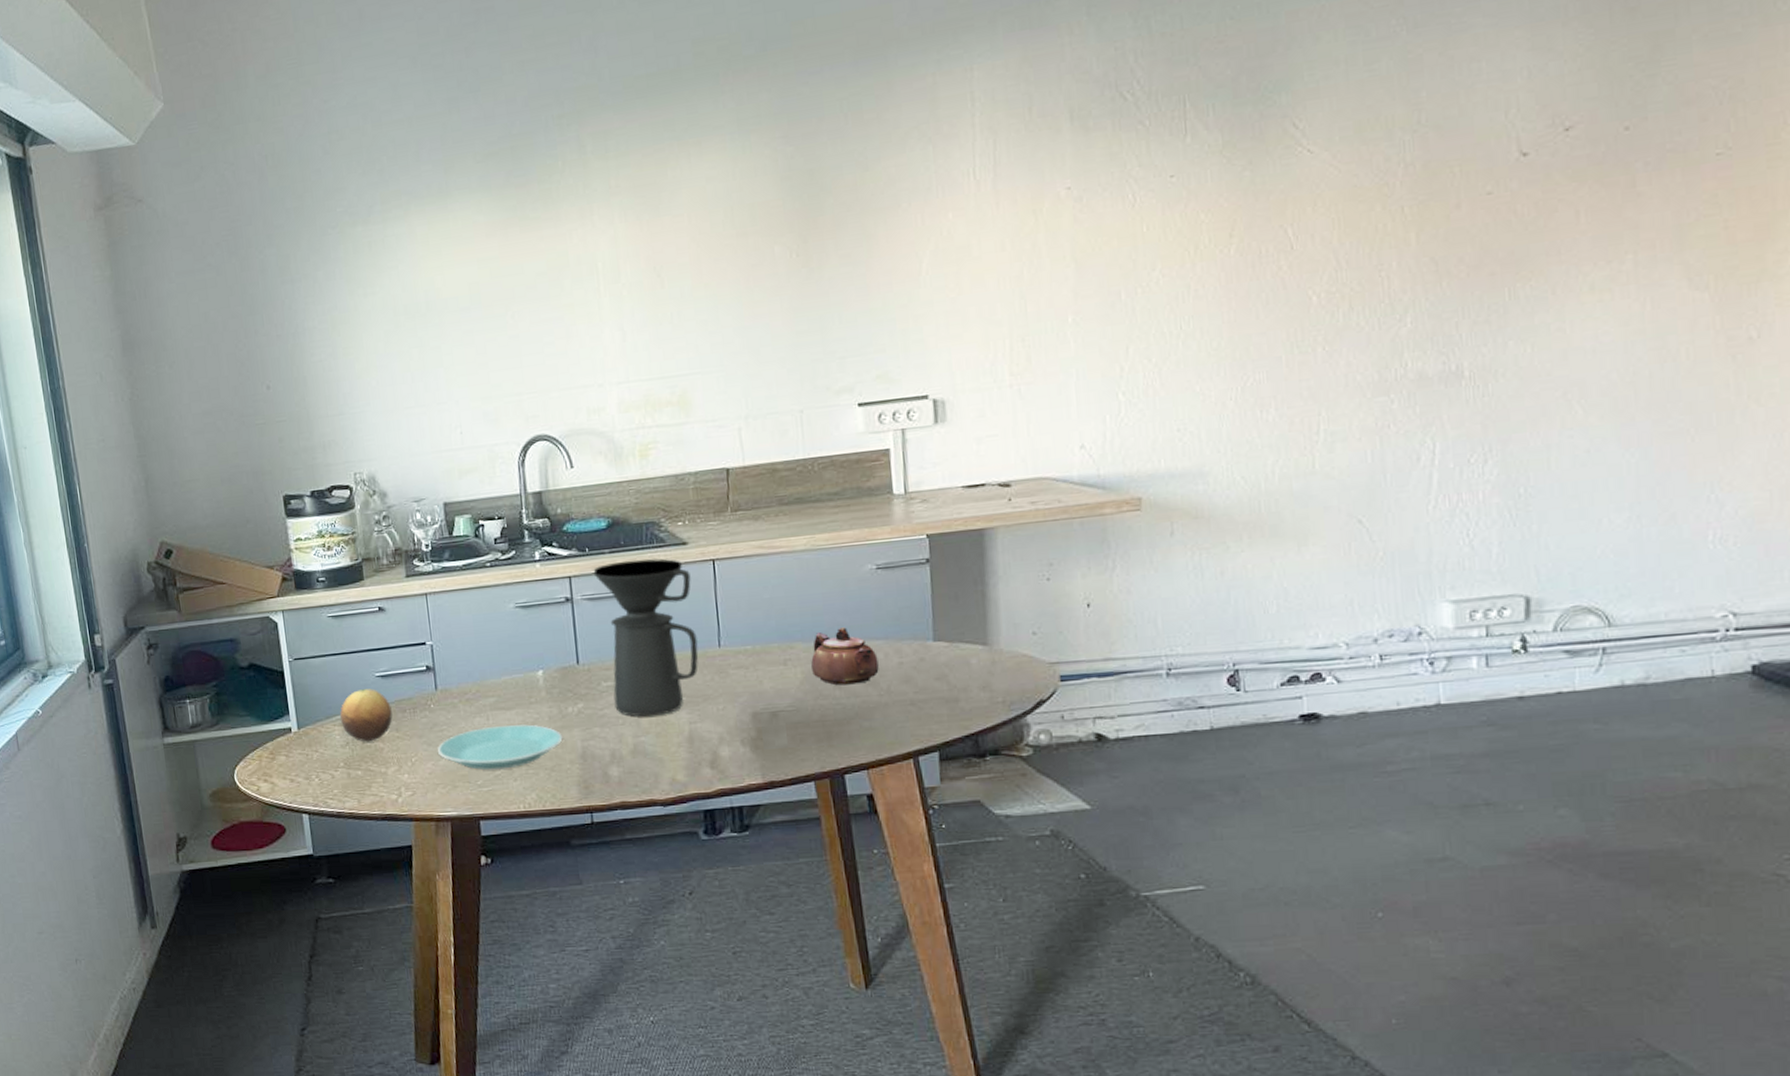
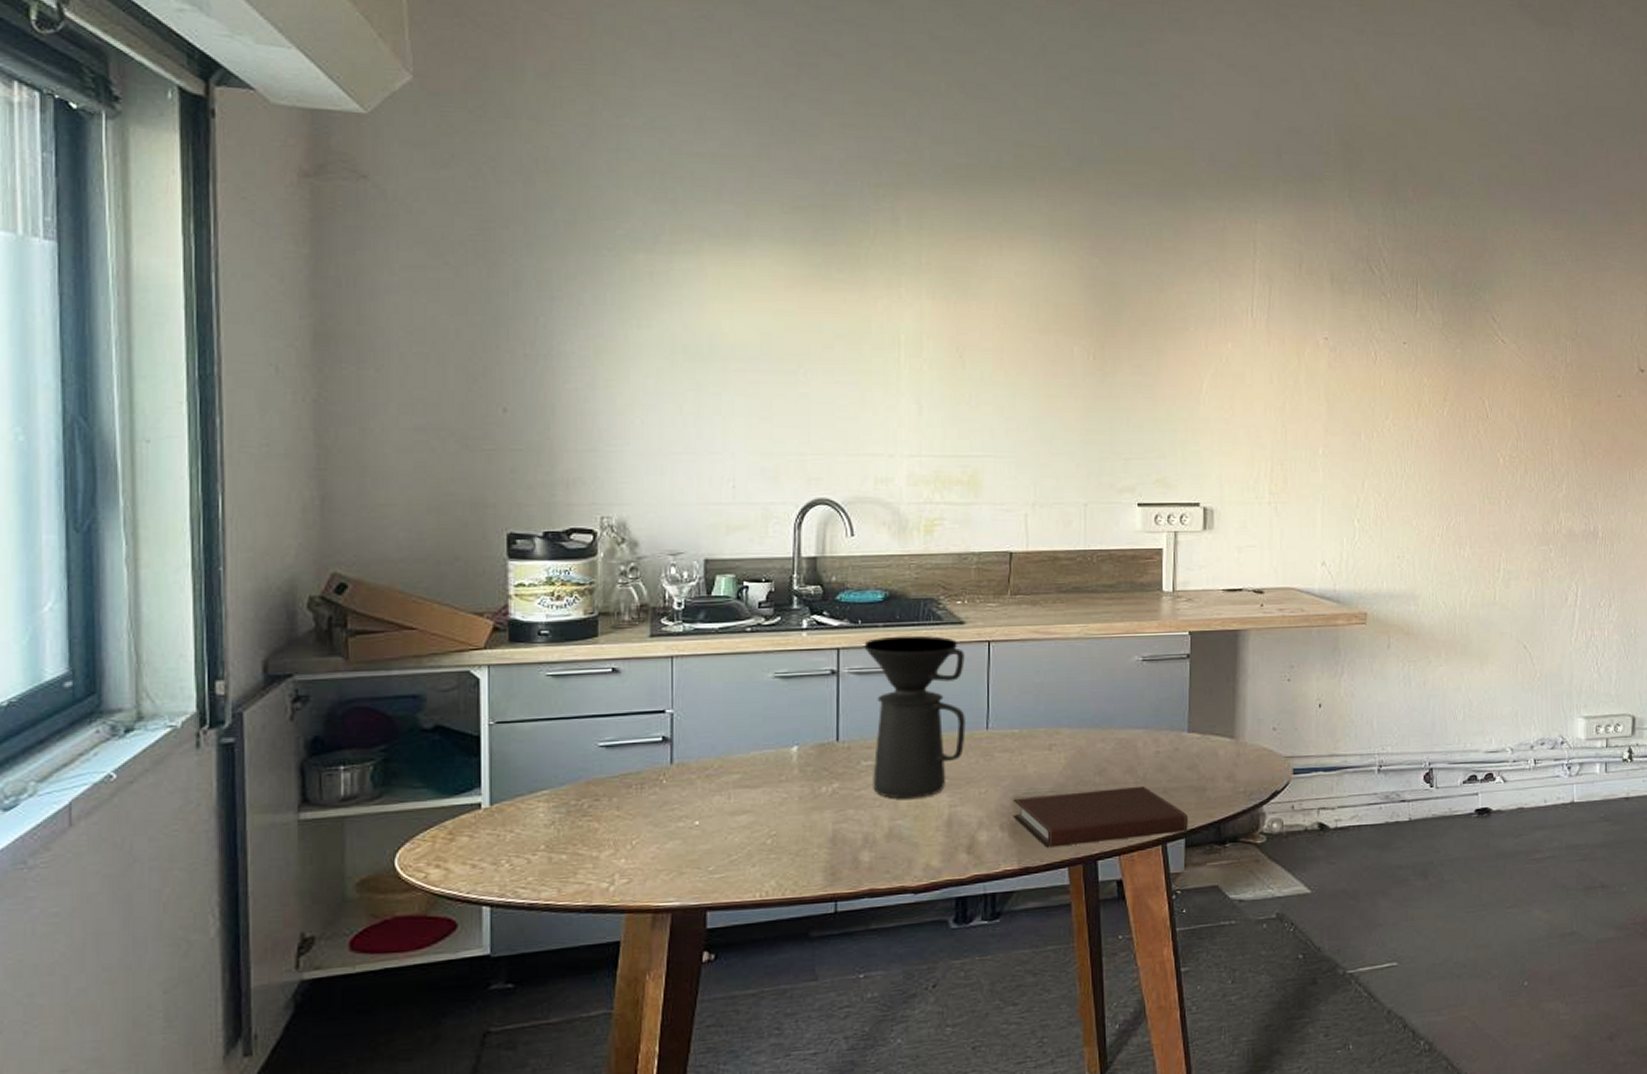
fruit: present [340,688,393,742] -> none [548,760,614,822]
plate: present [438,724,563,770] -> none [666,804,812,855]
notebook: none [751,698,941,762] -> present [1013,786,1188,848]
teapot: present [811,627,879,686] -> none [1075,715,1137,772]

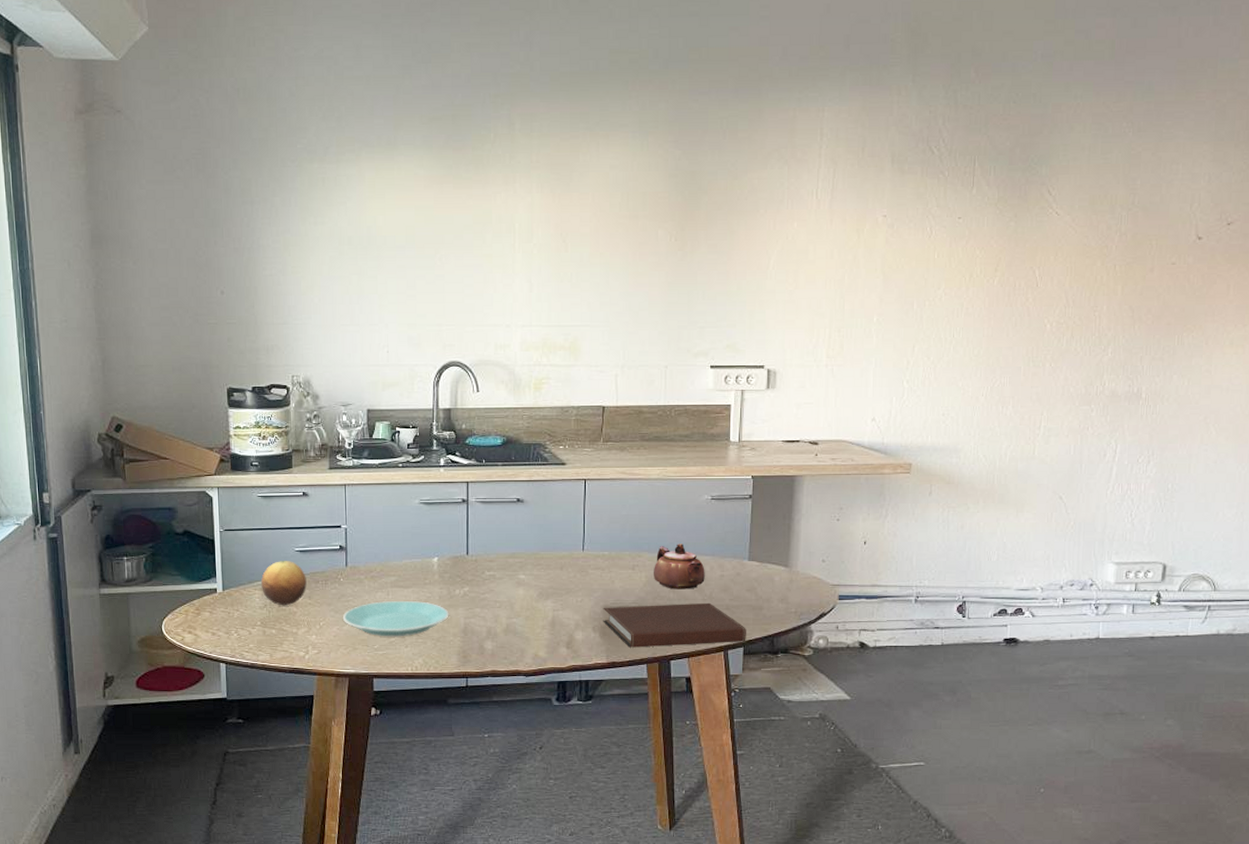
fruit: none [548,760,614,822] -> present [261,561,307,606]
plate: none [666,804,812,855] -> present [343,601,449,637]
coffee maker: present [864,635,966,799] -> none [487,473,566,602]
teapot: none [1075,715,1137,772] -> present [654,544,705,589]

